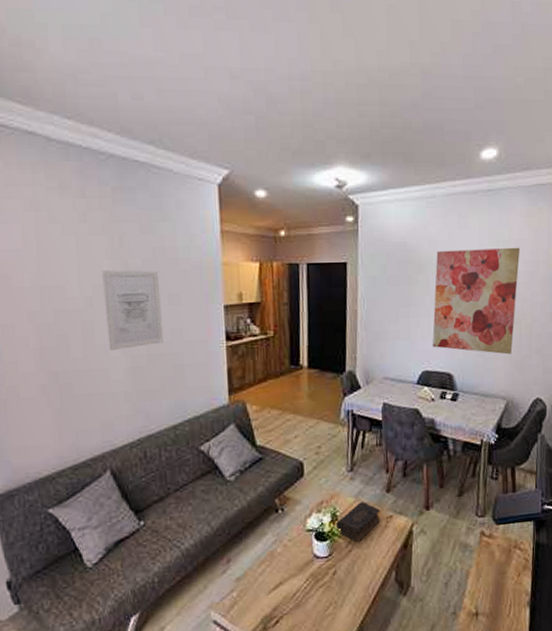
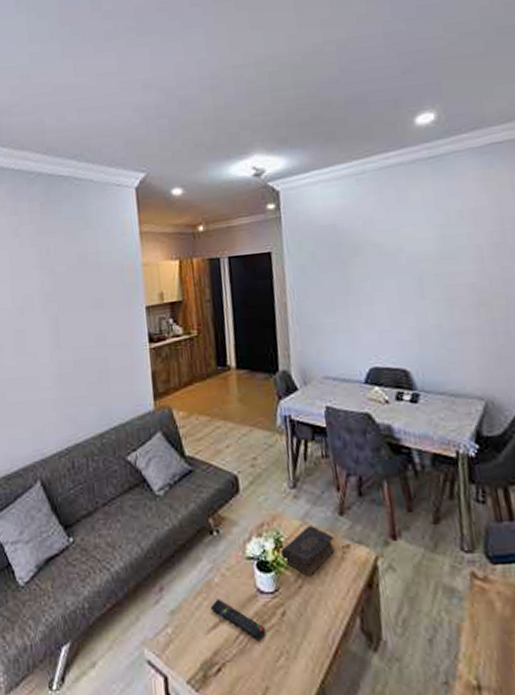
wall art: present [102,270,163,351] -> none [32,277,88,359]
remote control: none [272,565,319,596] -> present [210,598,266,641]
wall art: present [432,247,521,355] -> none [373,216,485,345]

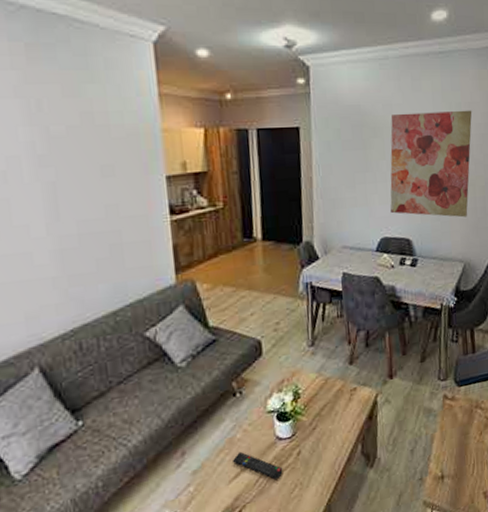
book: present [280,526,336,576] -> none [298,376,345,419]
wall art: none [373,216,485,345] -> present [390,110,472,218]

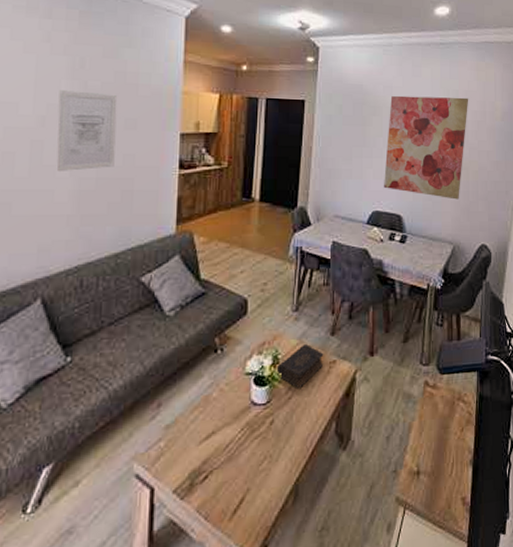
wall art: none [17,138,97,232] -> present [56,90,118,172]
remote control: present [231,451,283,480] -> none [205,411,254,449]
book: none [298,376,345,419] -> present [276,344,324,388]

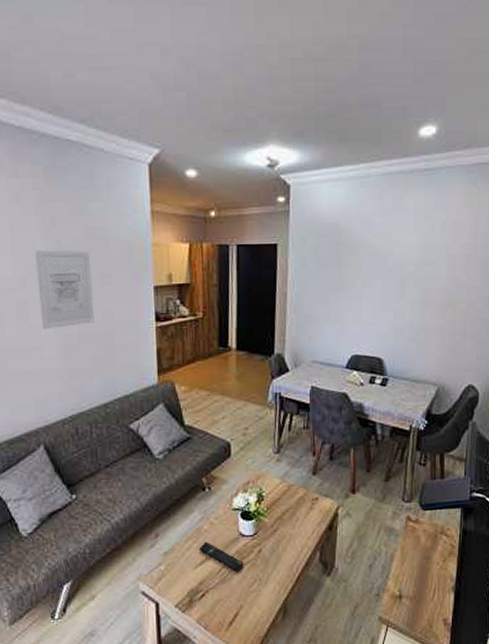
remote control: none [205,411,254,449] -> present [198,541,244,573]
book: present [276,344,324,388] -> none [261,483,307,522]
wall art: present [384,95,469,200] -> none [363,229,458,340]

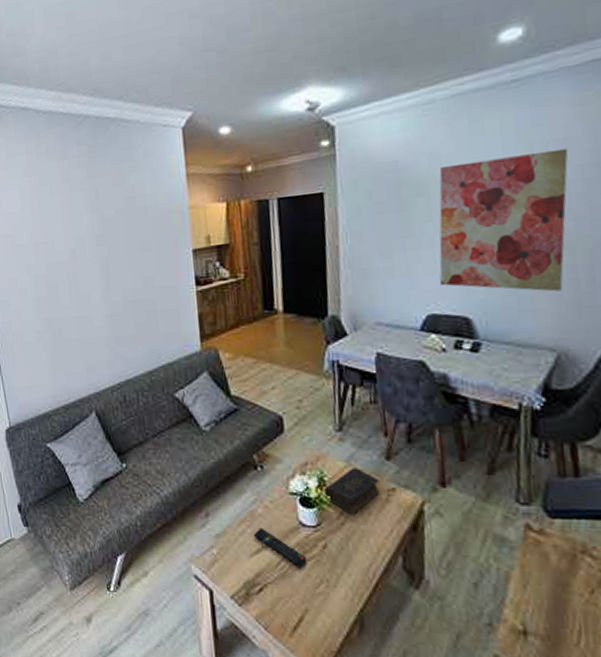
wall art: present [35,250,94,330] -> none [82,220,137,299]
book: none [261,483,307,522] -> present [323,468,381,514]
wall art: none [363,229,458,340] -> present [439,148,569,292]

